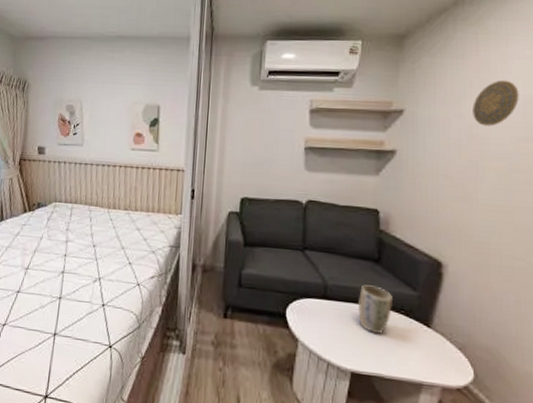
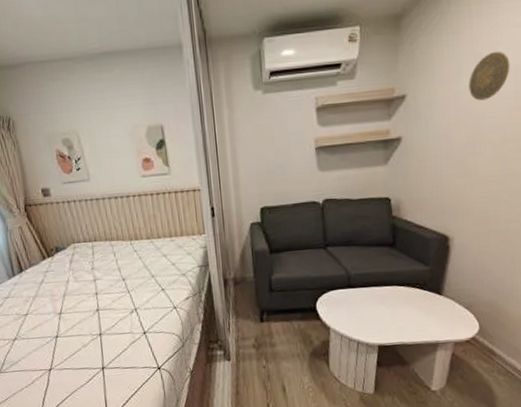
plant pot: present [357,285,392,334] -> none [378,268,409,309]

